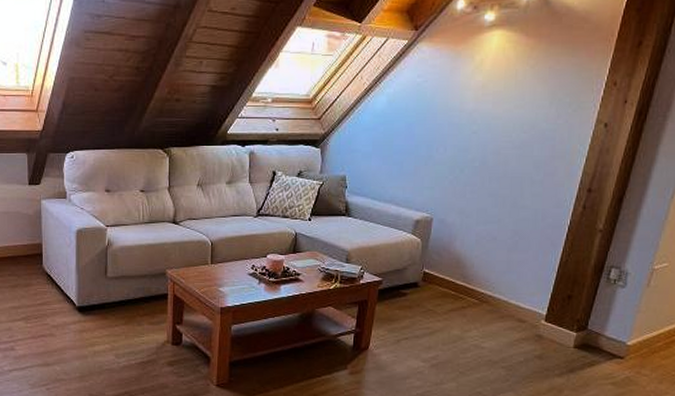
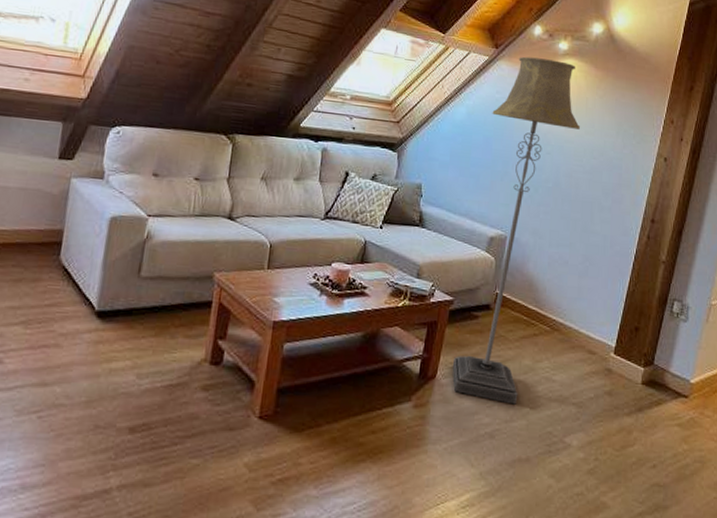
floor lamp: none [383,34,509,369] -> present [452,56,580,405]

